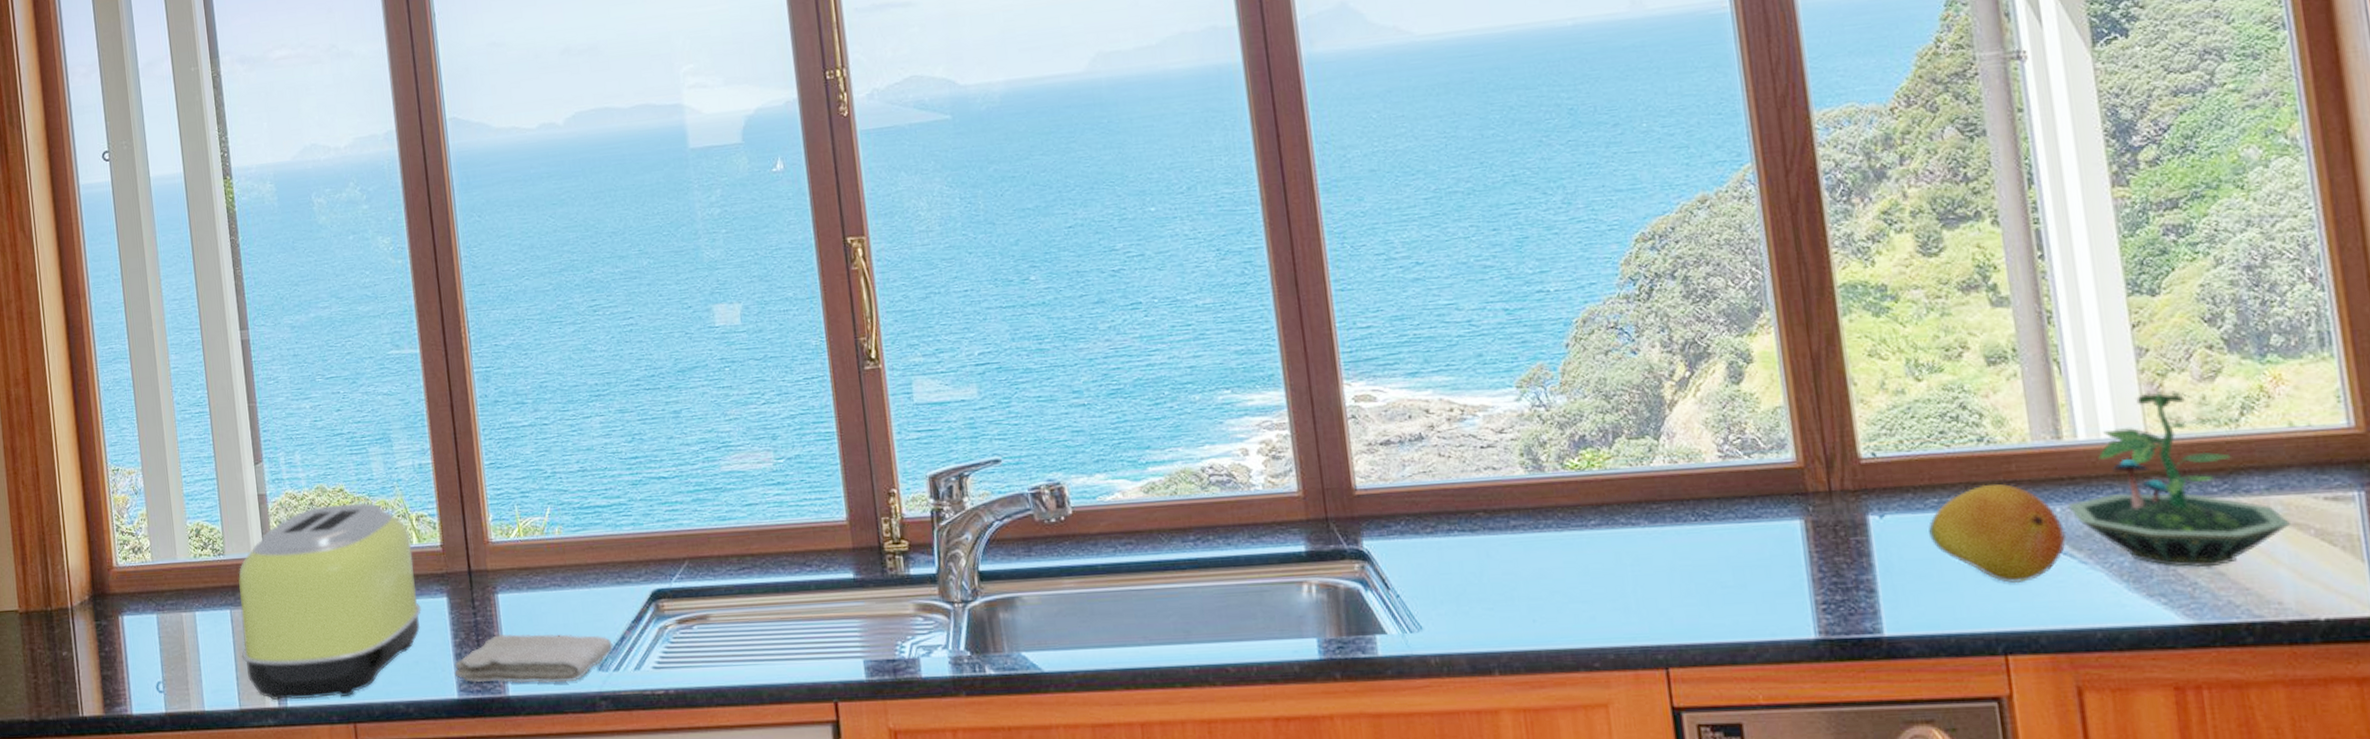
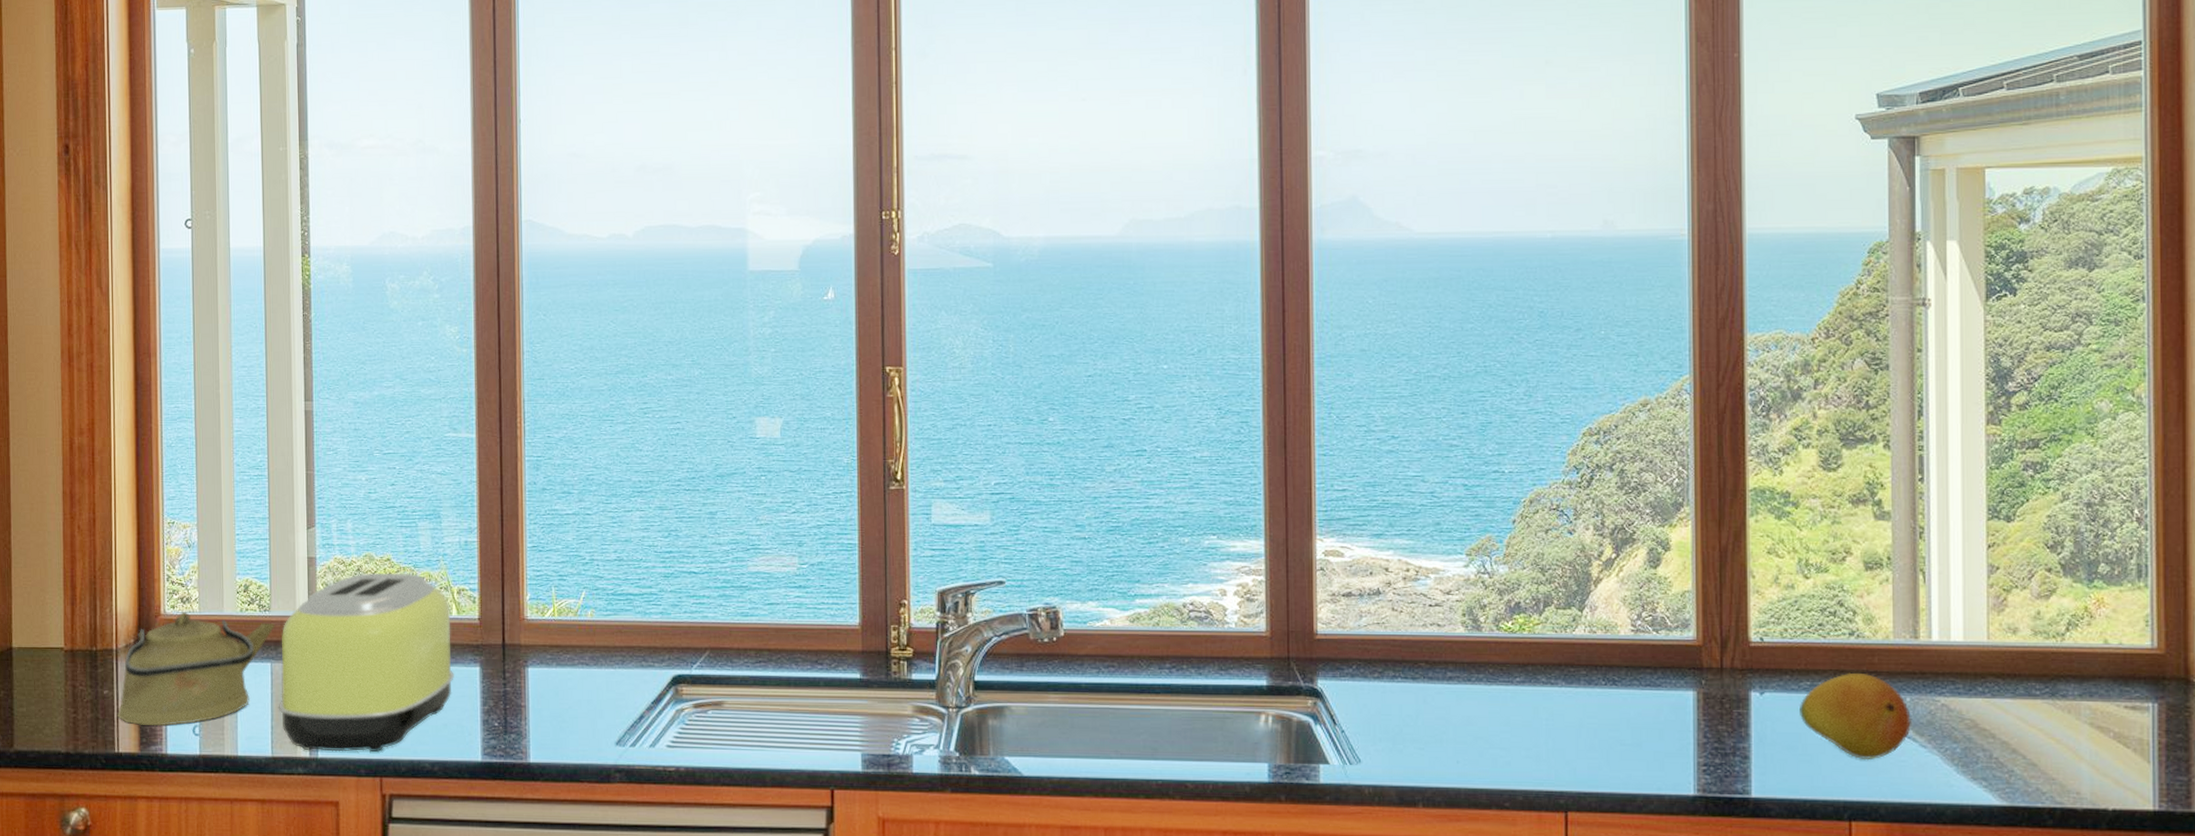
kettle: none [78,561,232,686] -> present [118,611,276,727]
washcloth: present [454,634,613,683] -> none [480,704,632,754]
terrarium: present [2068,390,2292,568] -> none [1917,604,2096,759]

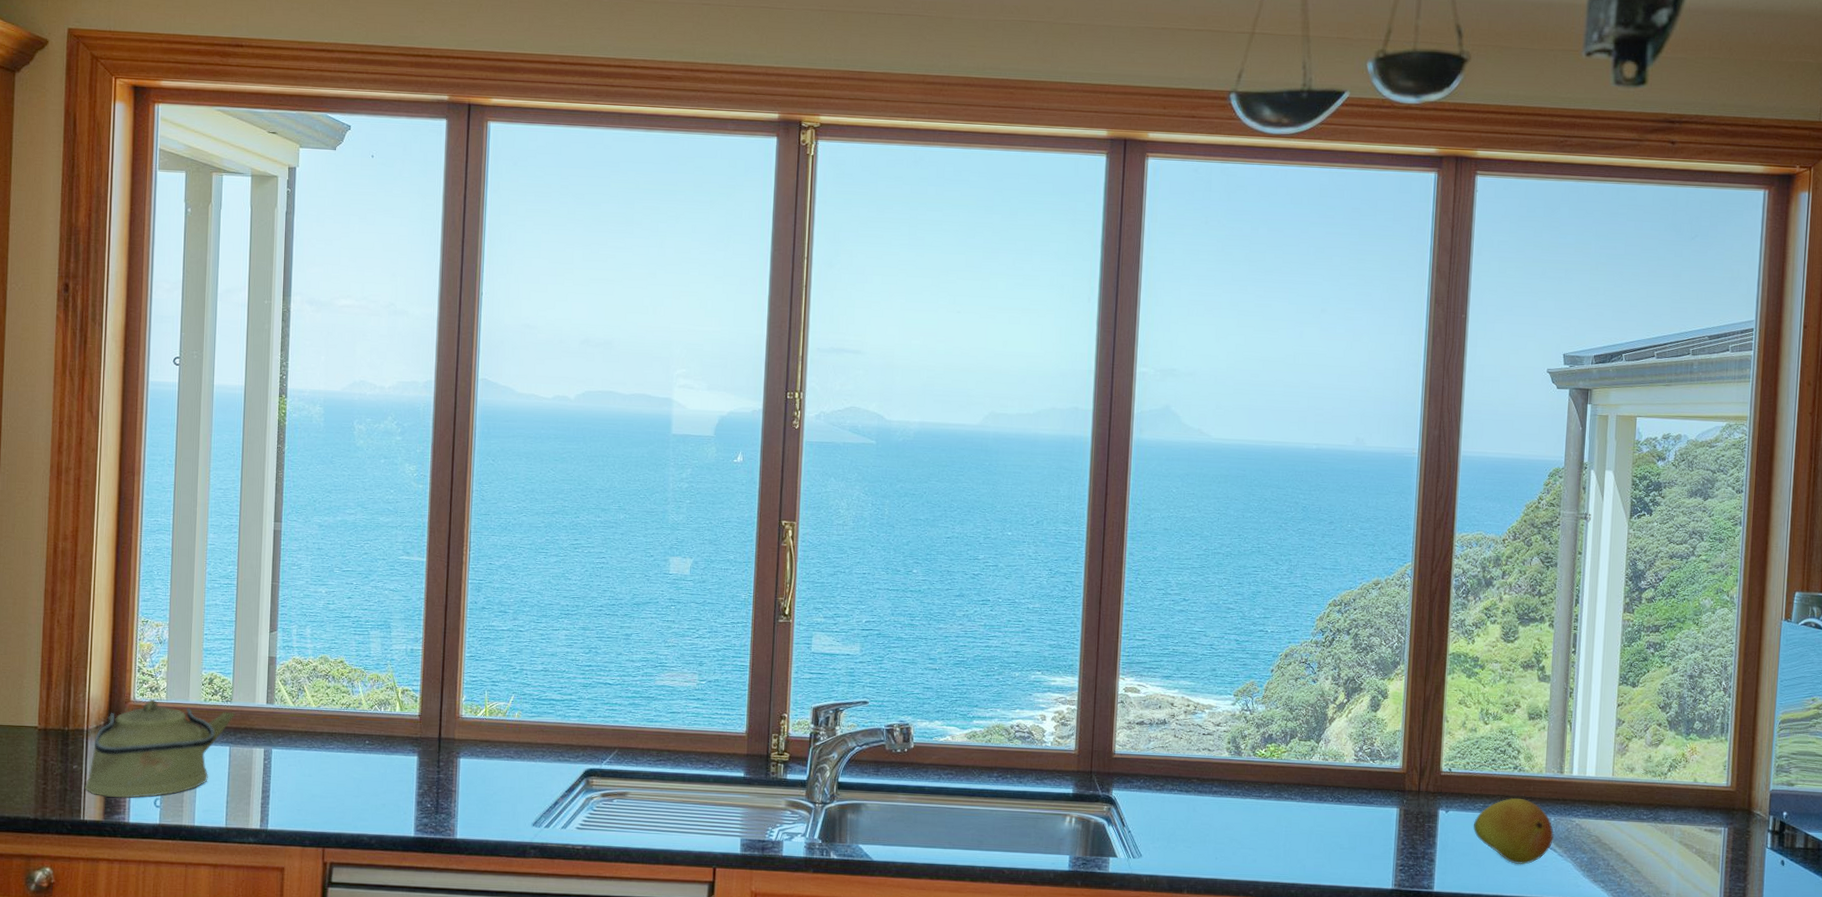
toaster: present [278,572,454,752] -> none [234,672,394,826]

